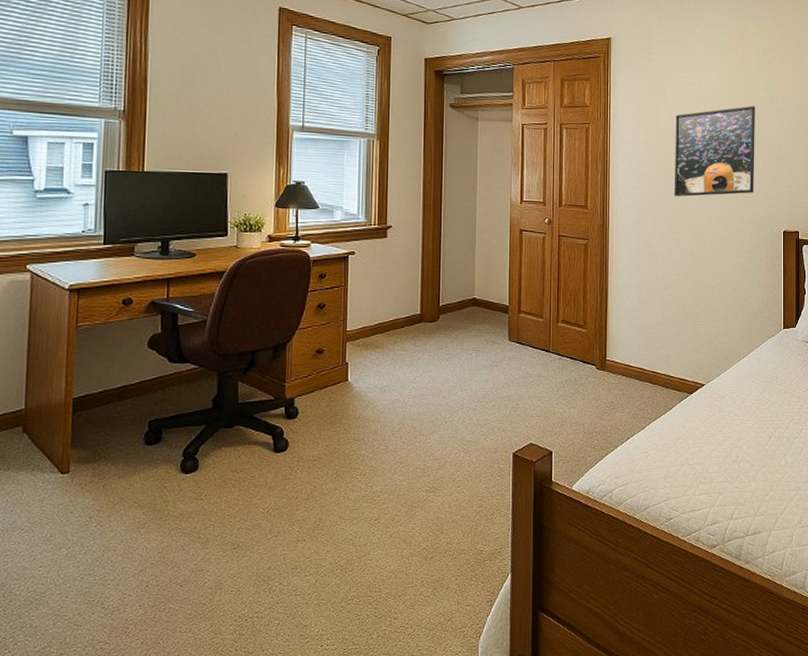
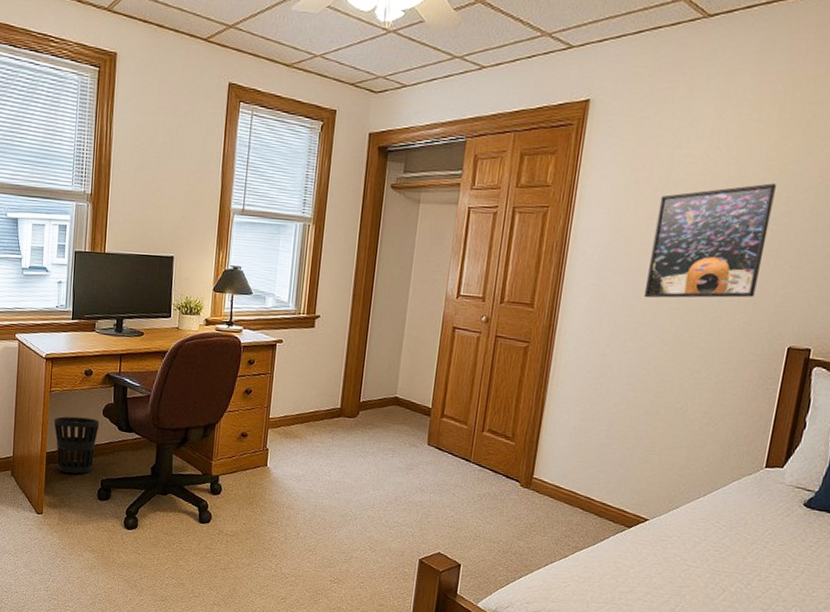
wastebasket: none [82,353,144,419] -> present [54,416,100,474]

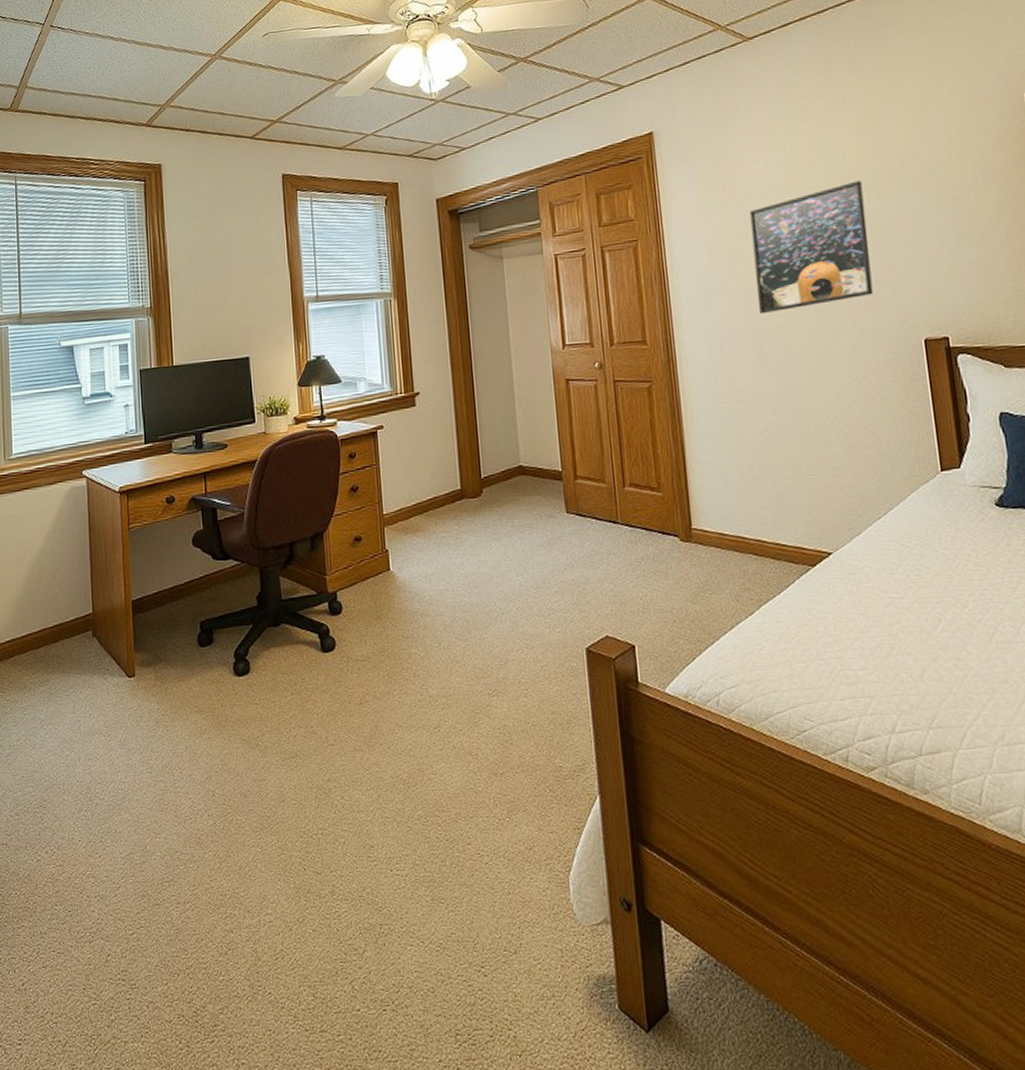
wastebasket: present [54,416,100,474] -> none [136,551,190,621]

